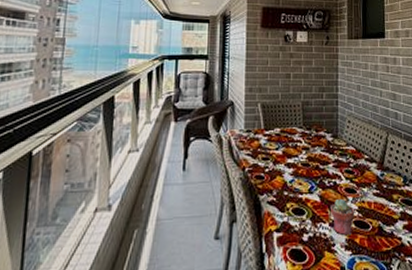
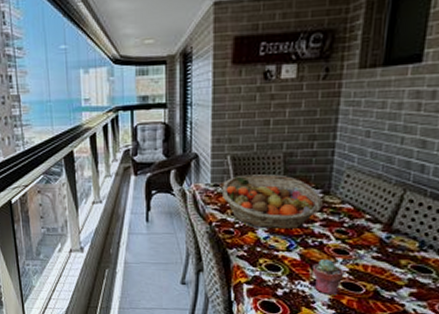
fruit basket: none [253,120,333,171] -> present [221,174,323,228]

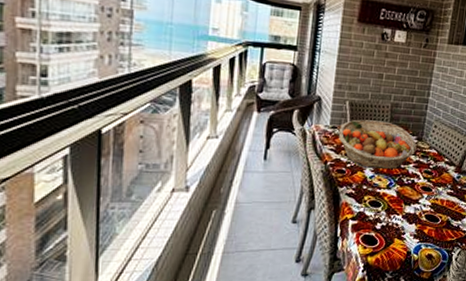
potted succulent: present [313,258,345,296] -> none [405,195,428,227]

